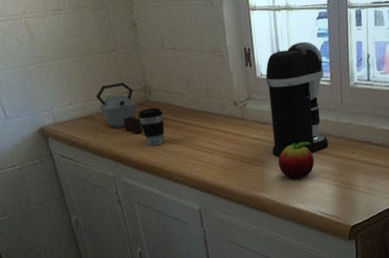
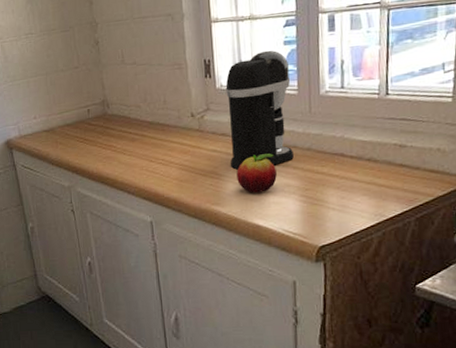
kettle: present [96,82,143,134] -> none [58,97,100,146]
coffee cup: present [138,107,165,147] -> none [95,120,121,158]

